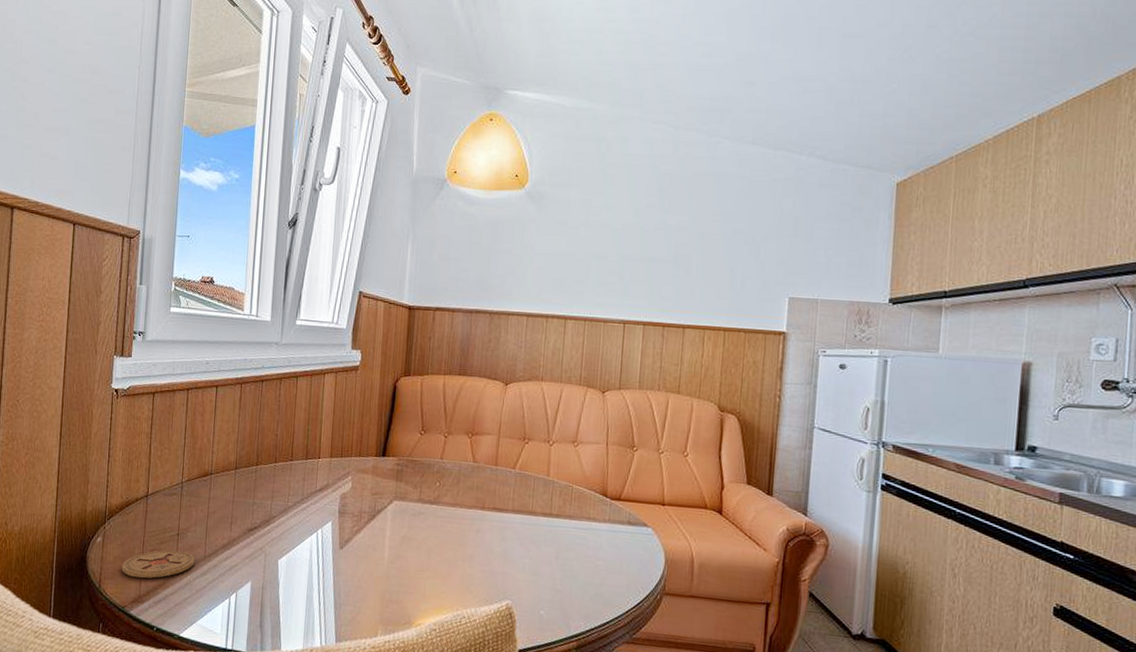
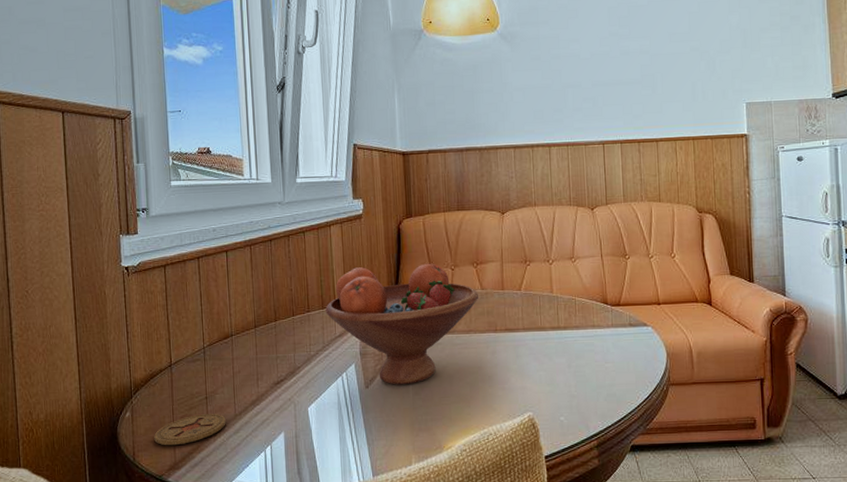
fruit bowl: none [309,421,471,552] -> present [325,263,479,385]

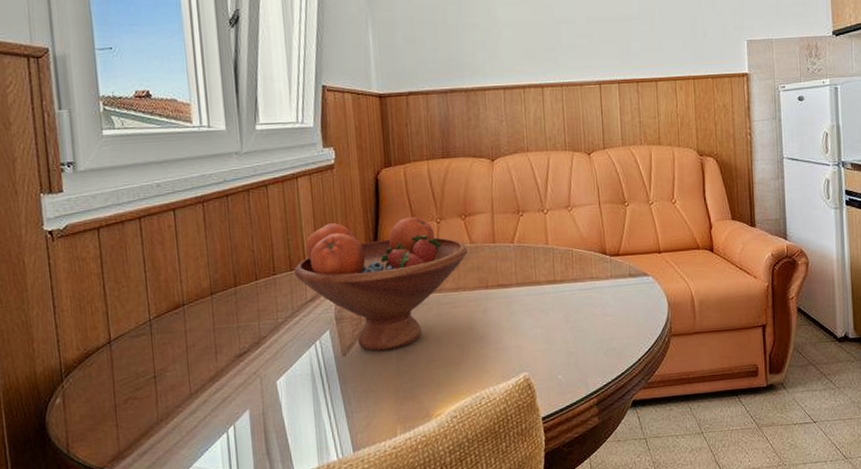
coaster: present [154,414,226,446] -> none [92,394,180,434]

